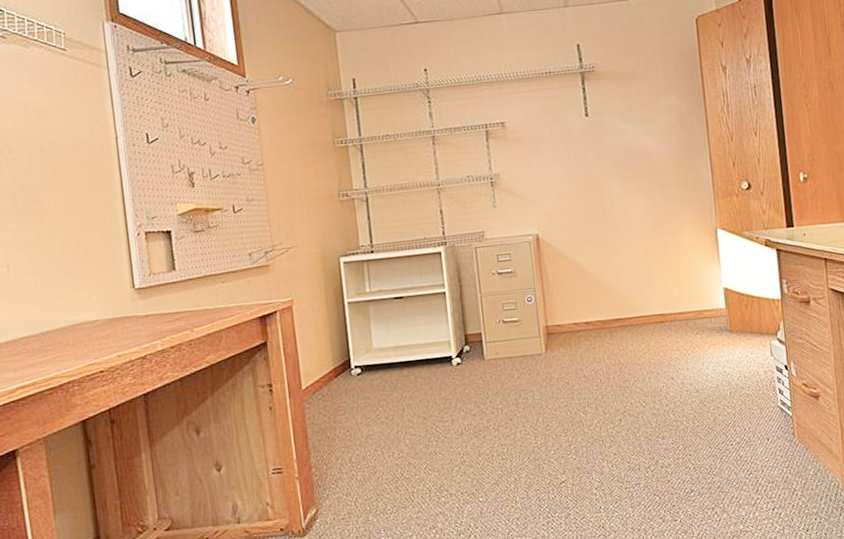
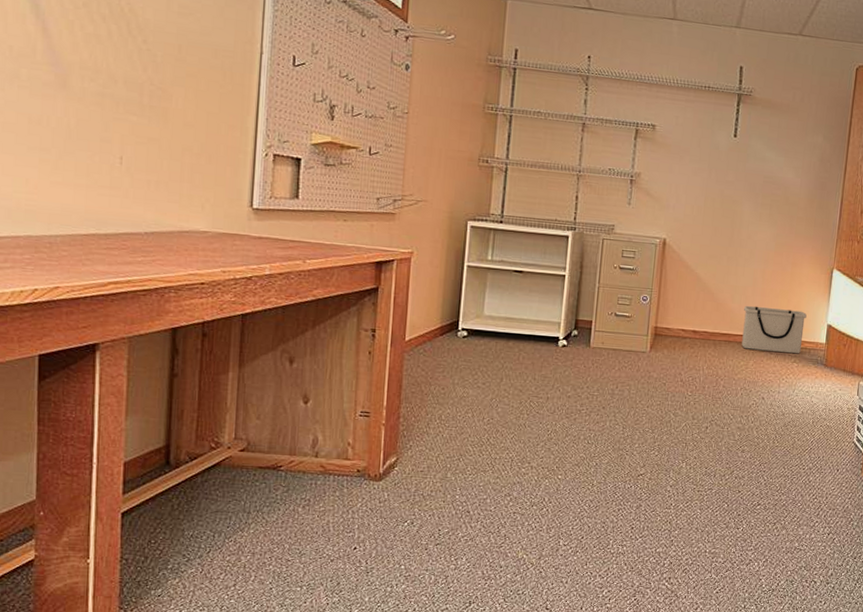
storage bin: none [633,279,702,331] -> present [741,306,807,354]

